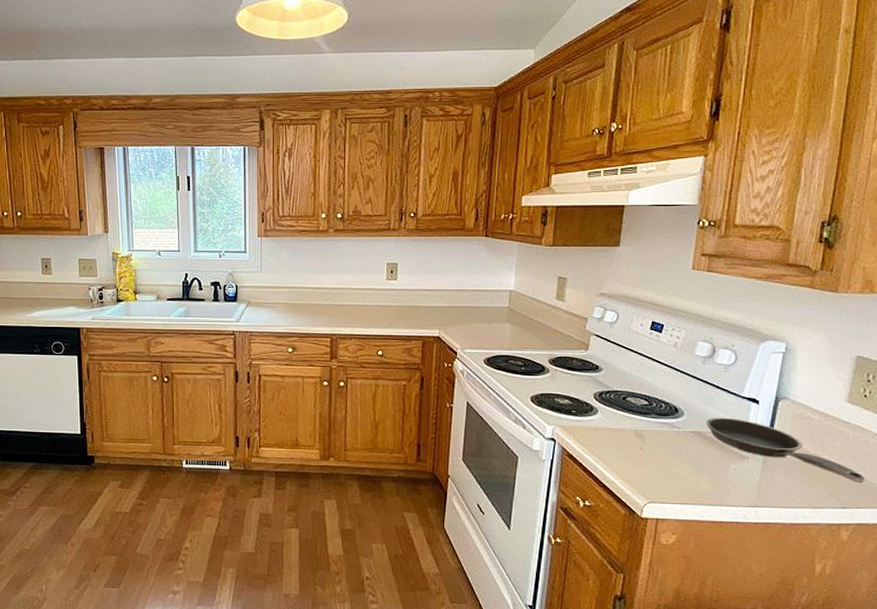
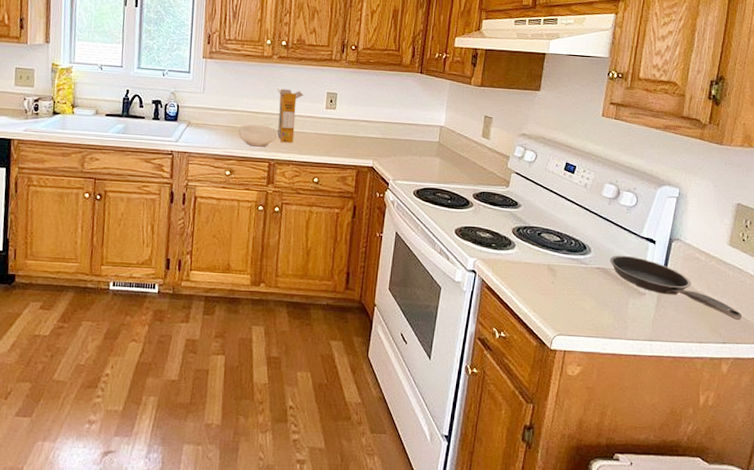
bowl: none [297,300,338,322] -> present [237,124,278,147]
cereal box: none [335,262,363,317] -> present [277,88,304,143]

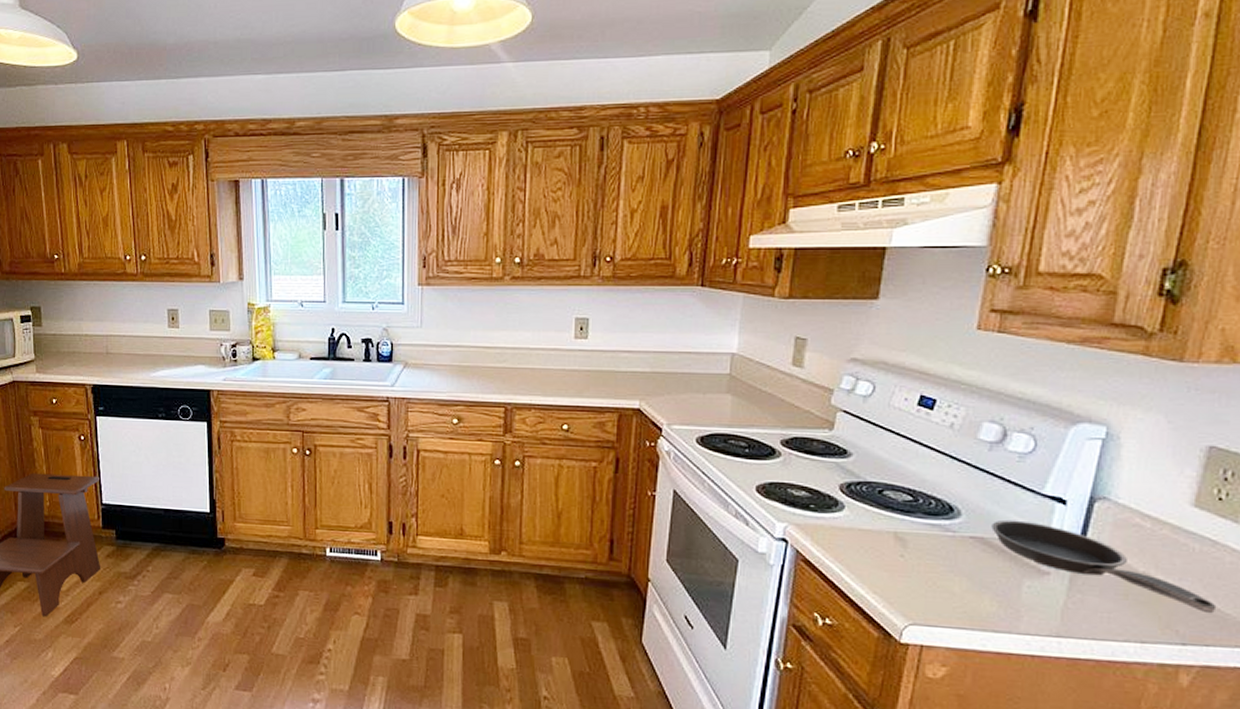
bowl: present [237,124,278,147] -> none [464,362,514,389]
cereal box: present [277,88,304,143] -> none [511,316,546,382]

